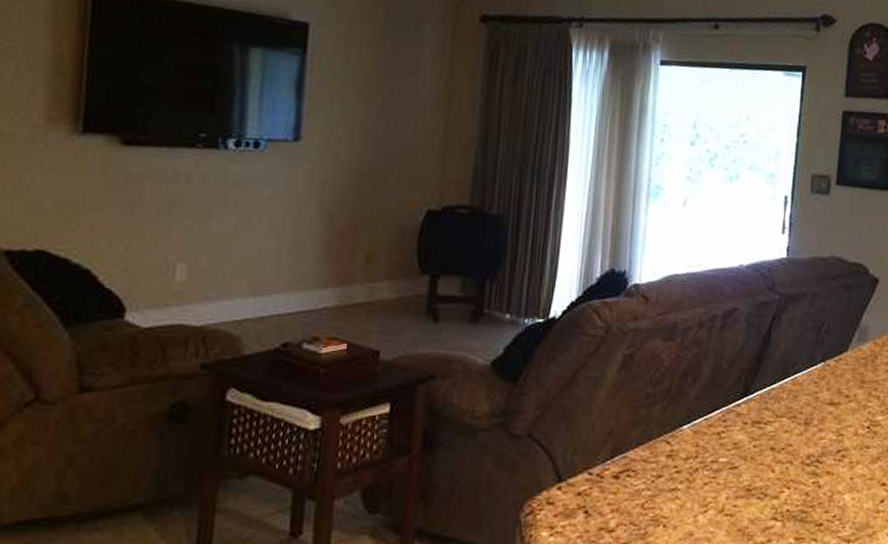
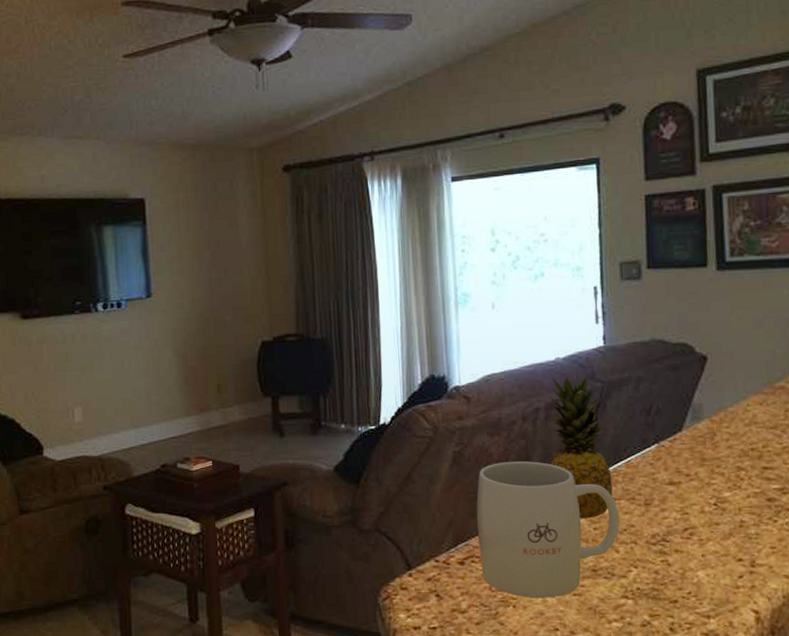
mug: none [635,369,780,518] -> present [476,460,620,599]
fruit: none [721,285,777,435] -> present [550,374,613,519]

